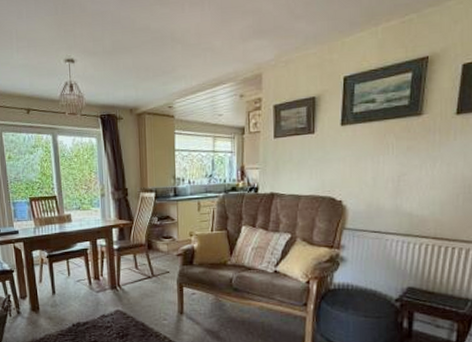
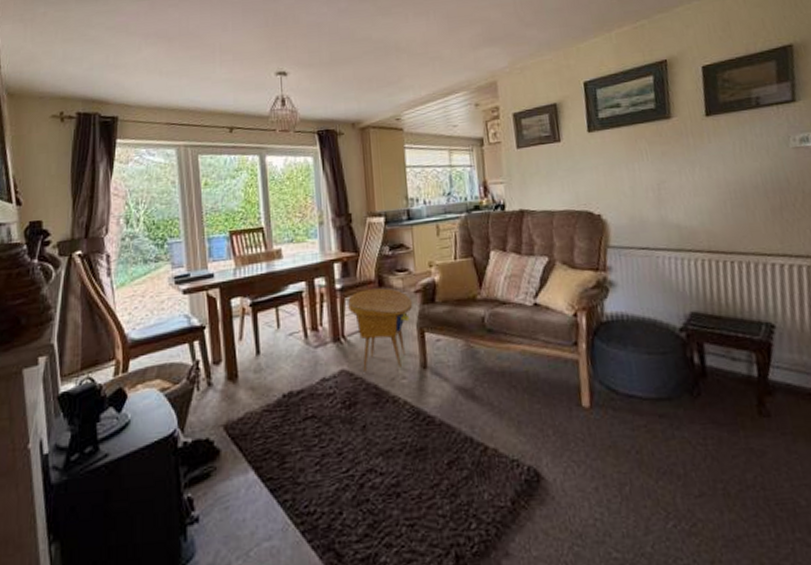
side table: none [123,250,175,313] -> present [348,288,413,372]

